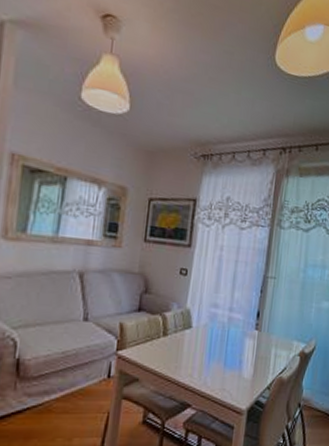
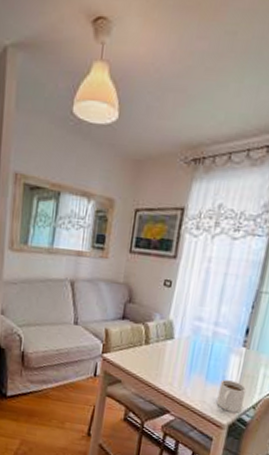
mug: none [235,364,260,396] -> present [216,379,246,413]

